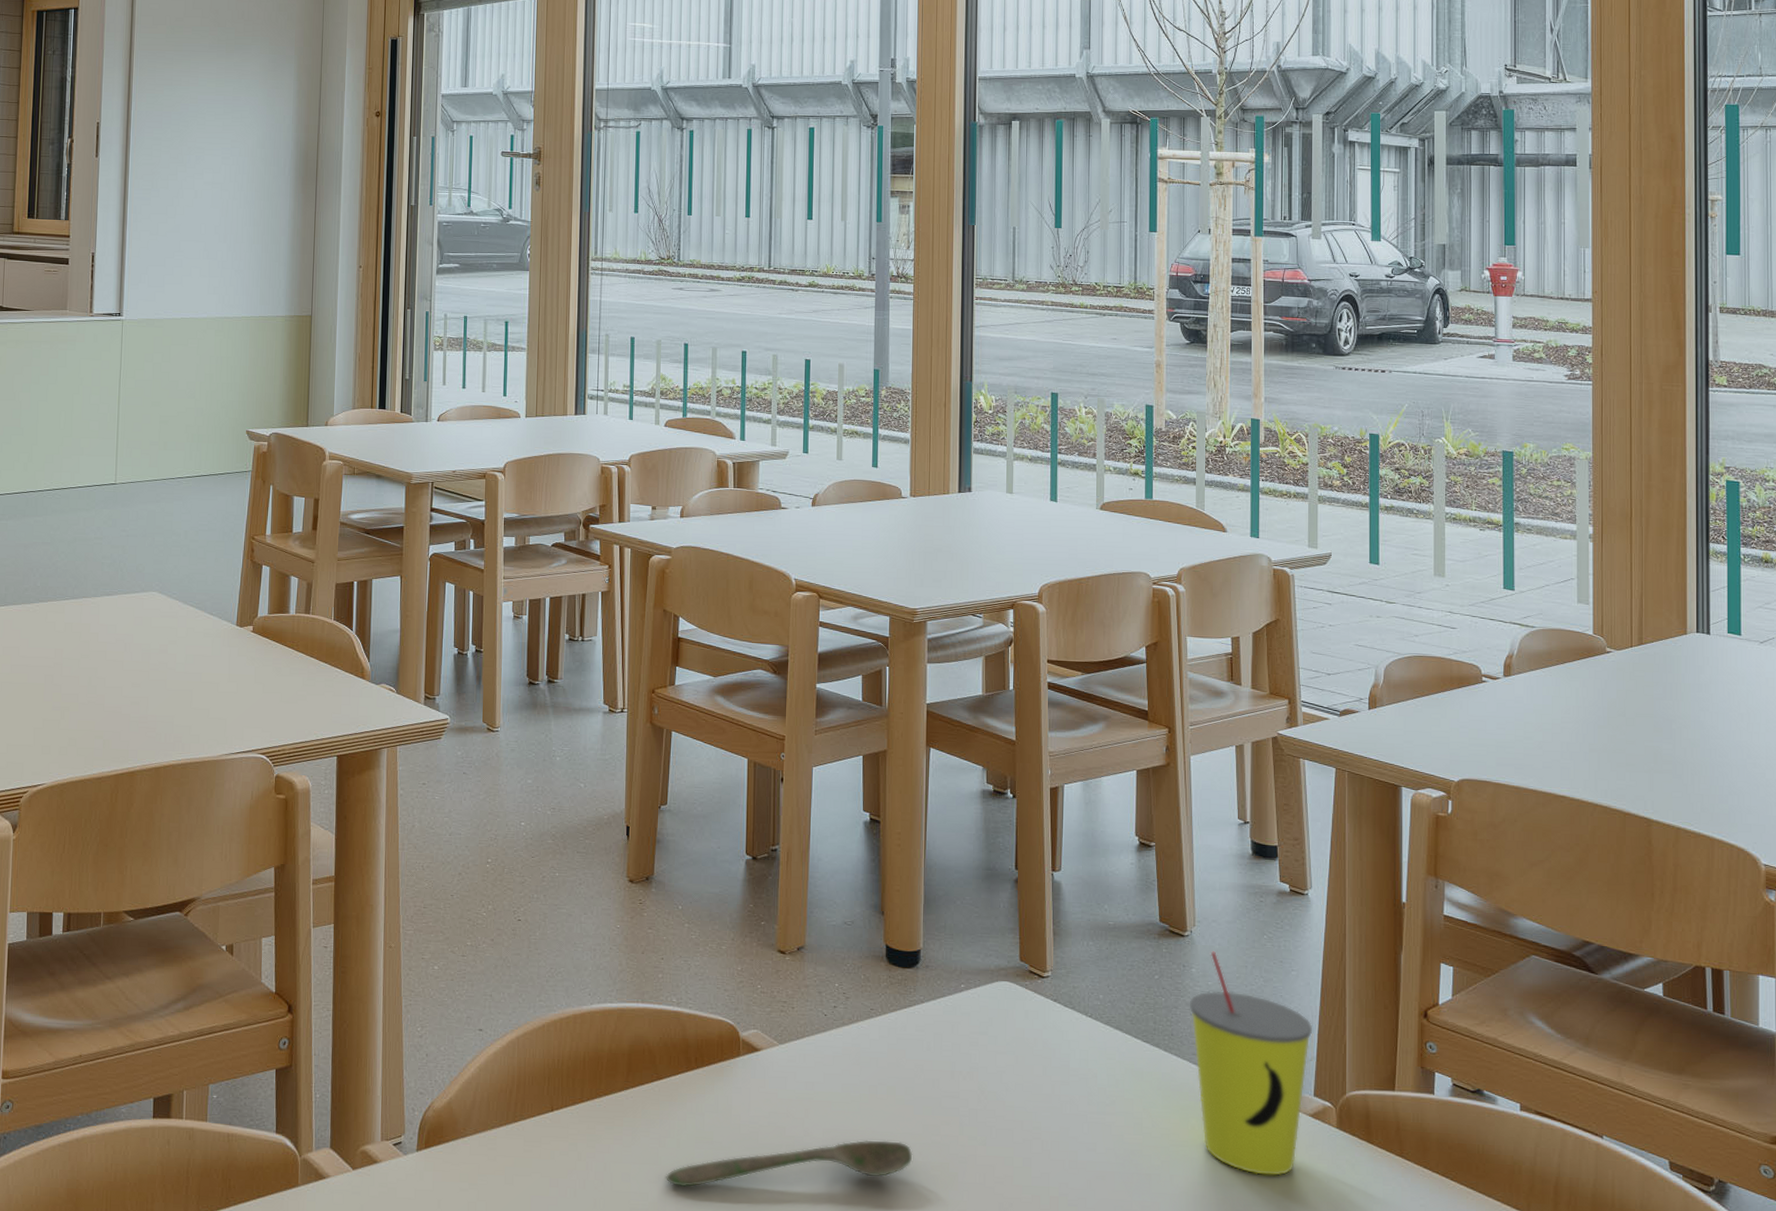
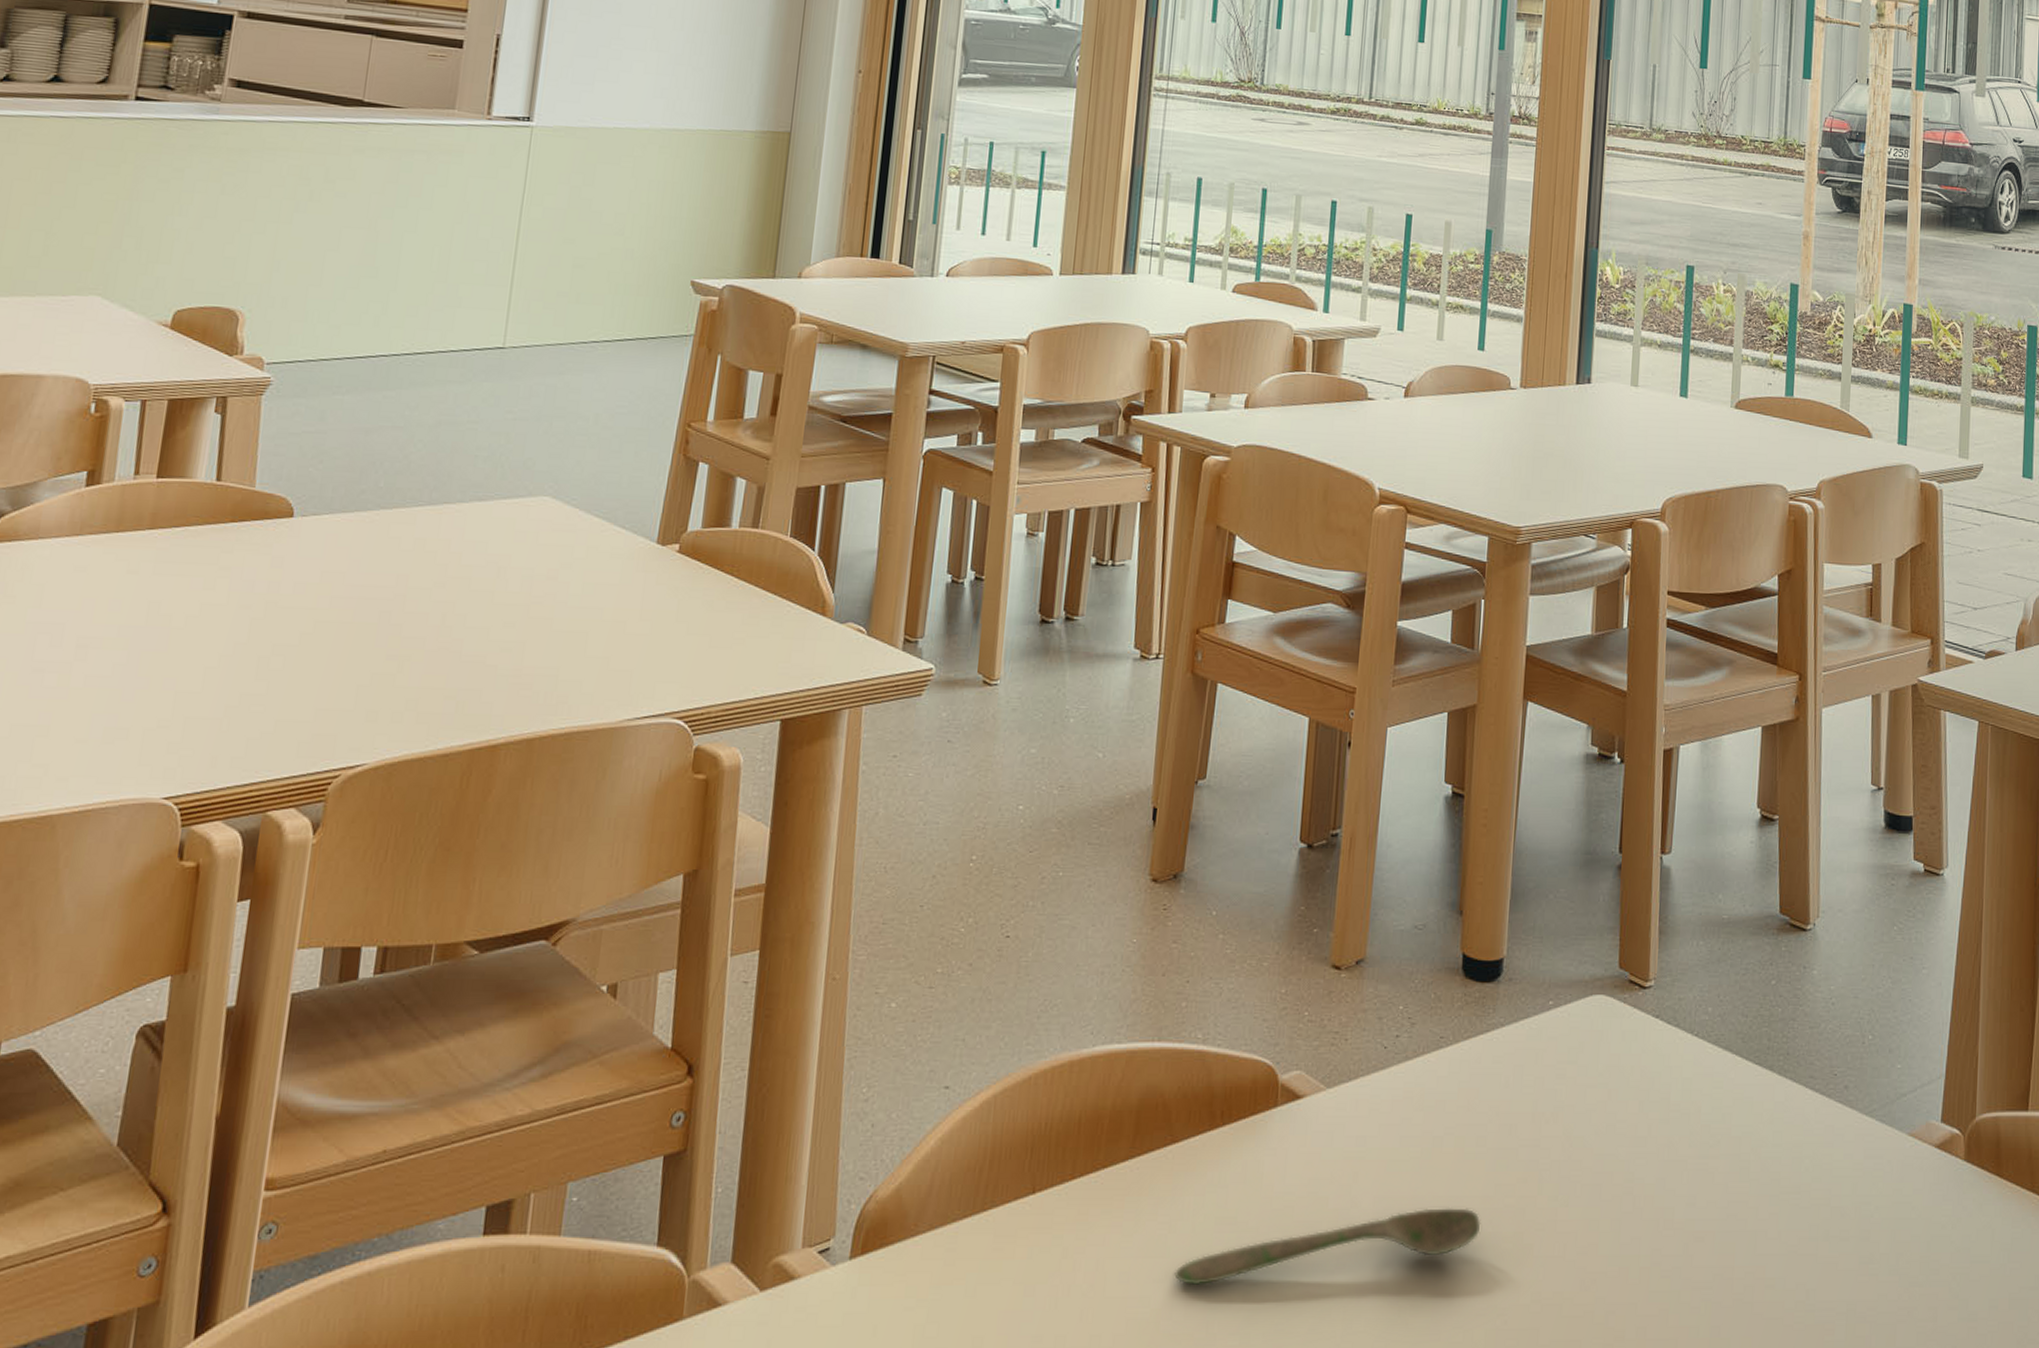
straw: present [1189,951,1313,1176] -> none [1808,948,1943,1224]

